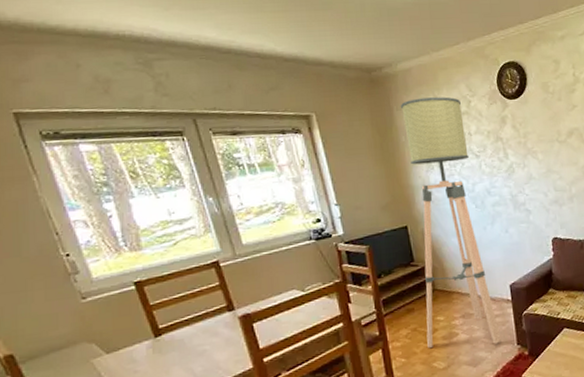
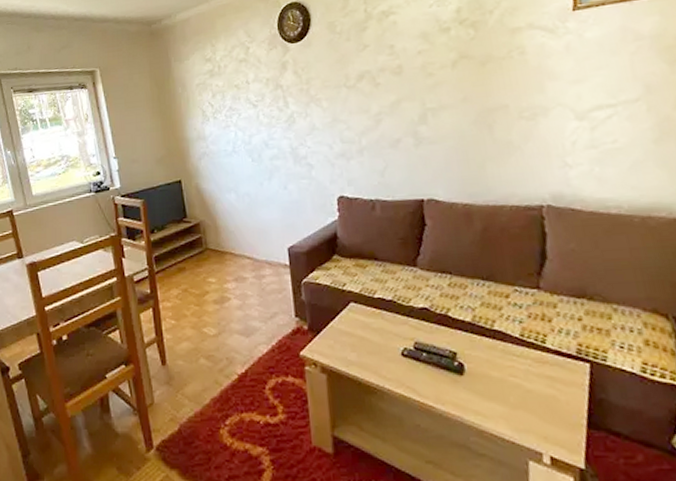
floor lamp: present [400,96,501,348] -> none [178,44,277,314]

